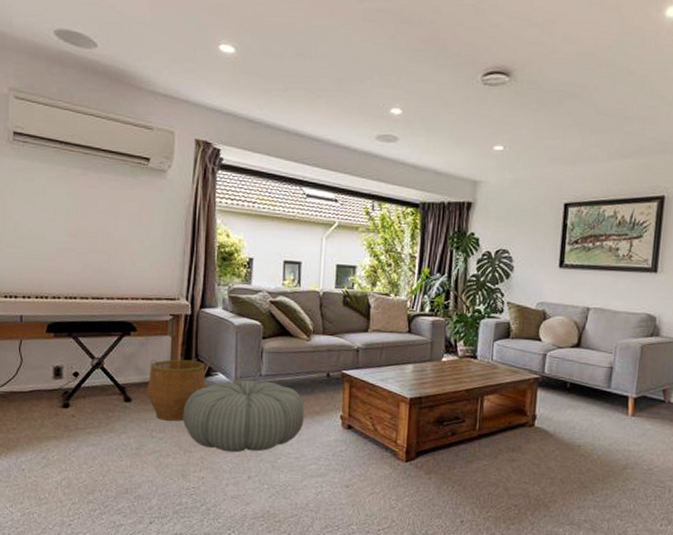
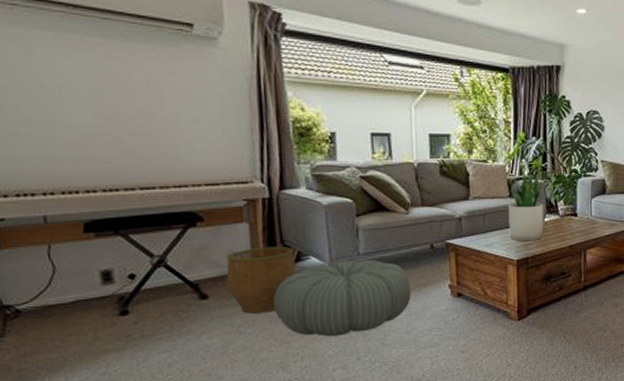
planter: none [405,307,445,381] -> present [508,170,544,242]

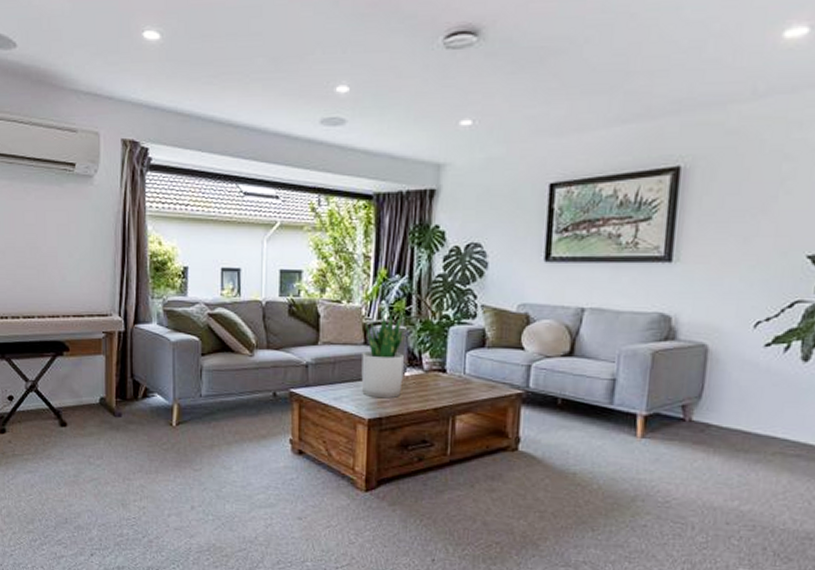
basket: present [225,246,298,314] -> none [82,380,144,447]
pouf: present [273,259,411,337] -> none [120,401,249,481]

